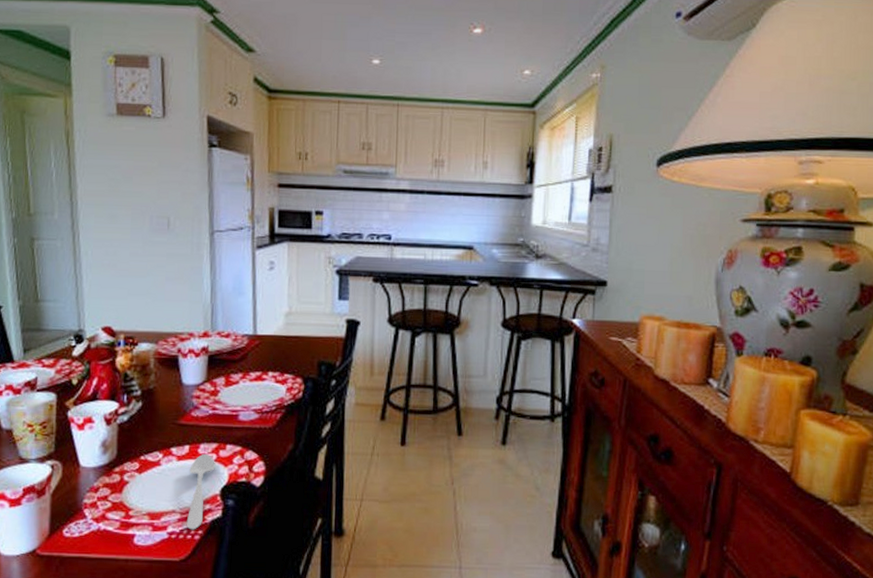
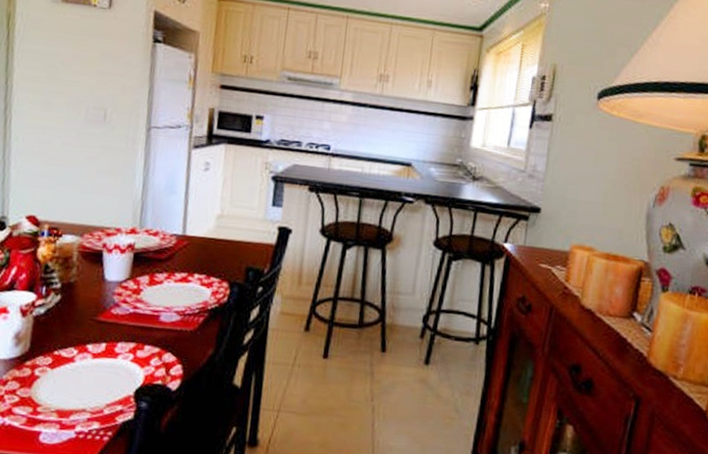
spoon: present [186,453,215,530] -> none [95,352,132,431]

